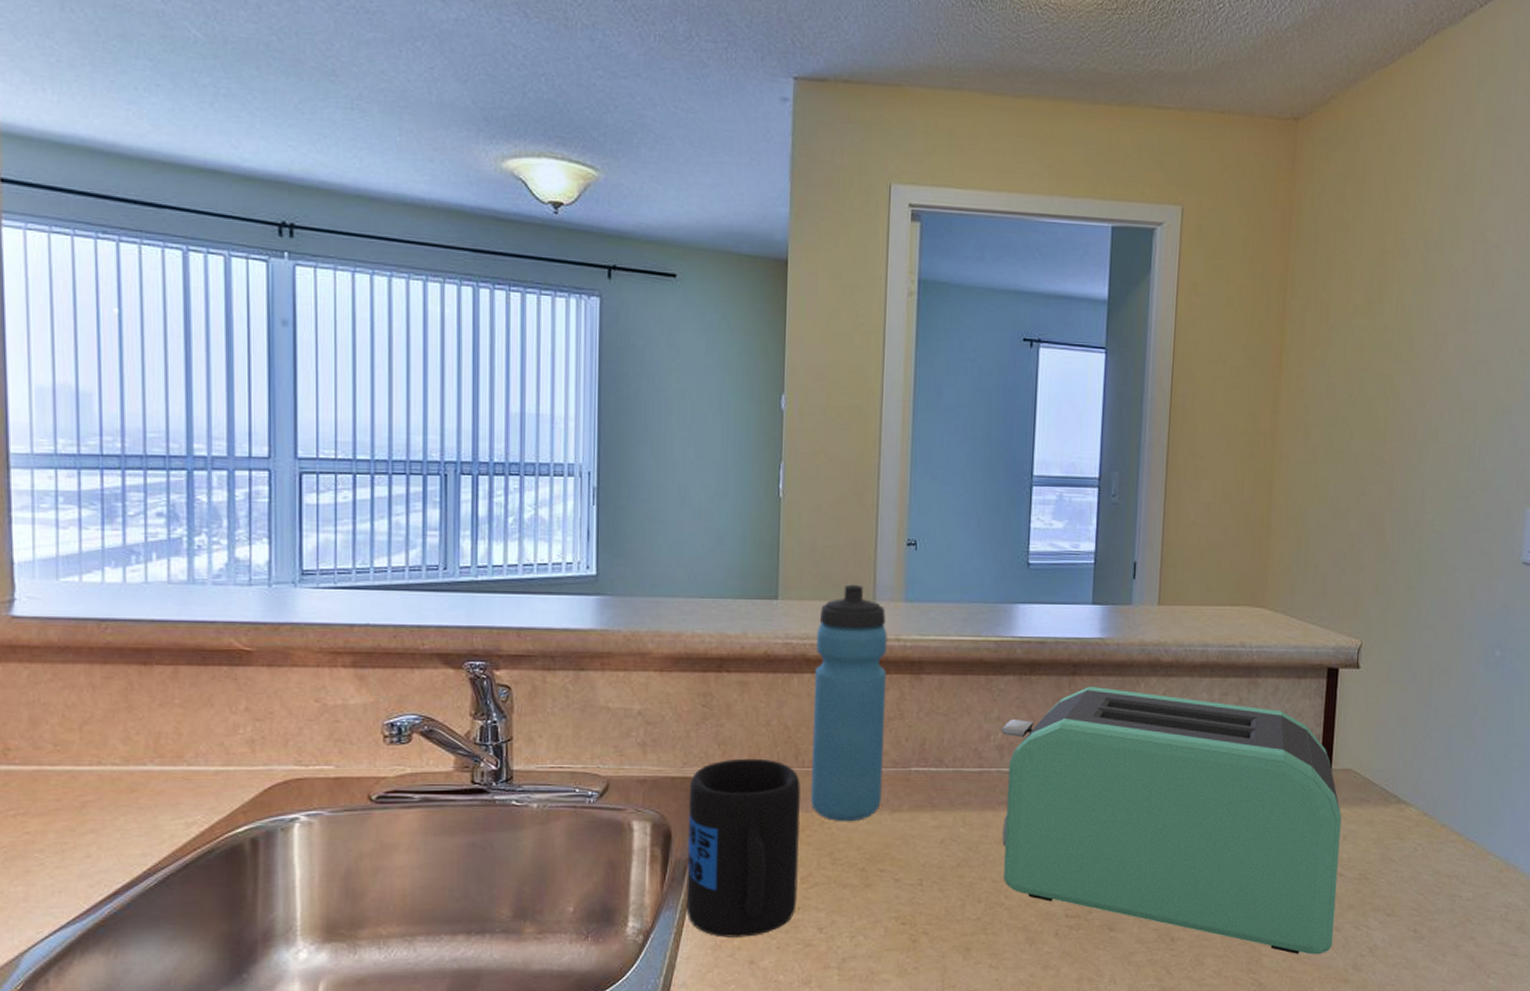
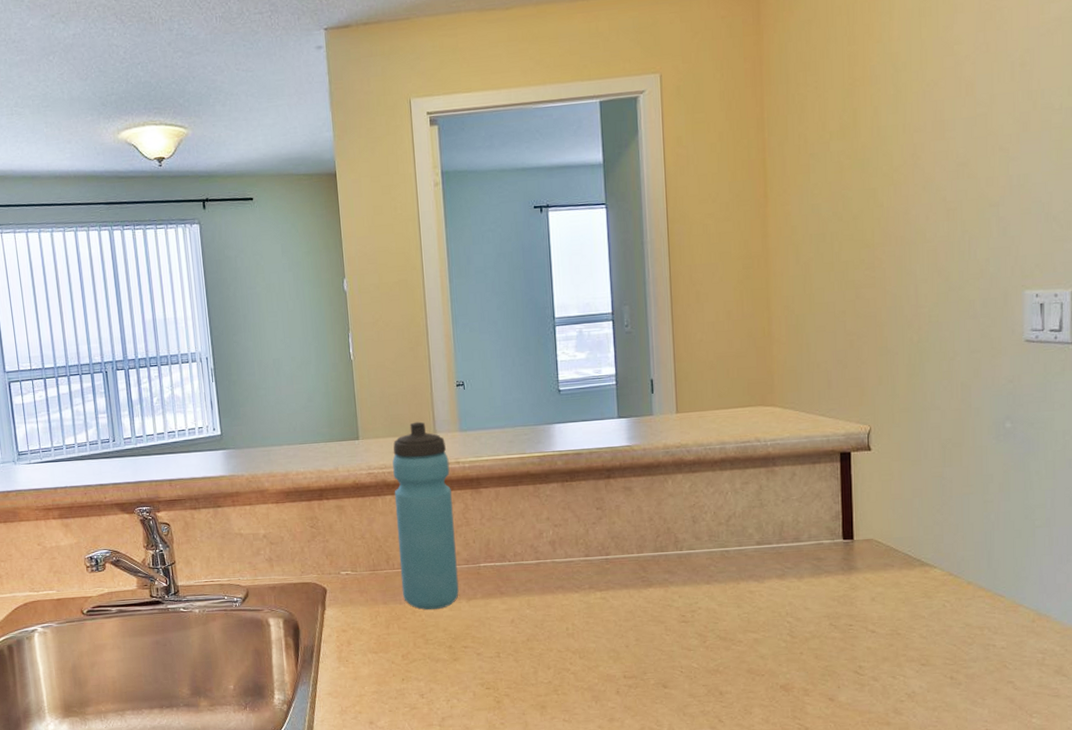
mug: present [686,758,801,938] -> none [308,564,401,704]
toaster: present [1001,687,1342,955] -> none [551,486,872,702]

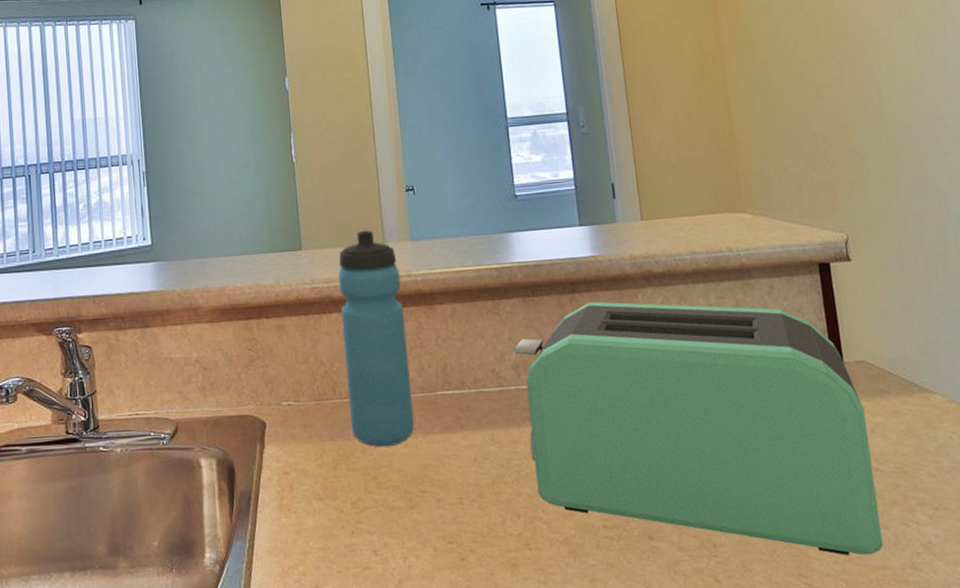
toaster: none [551,486,872,702] -> present [513,301,884,555]

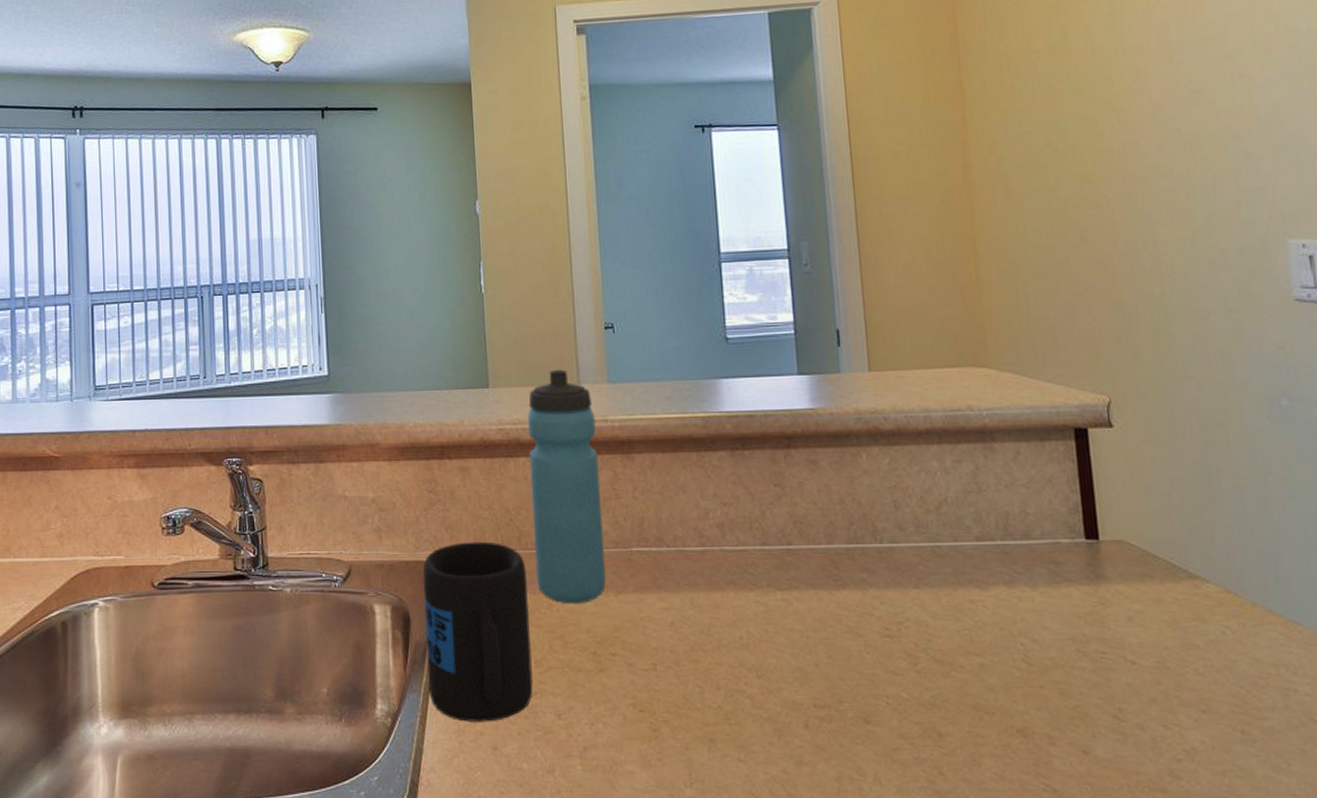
mug: none [245,393,351,564] -> present [422,541,533,722]
toaster: present [513,301,884,555] -> none [719,459,1138,758]

